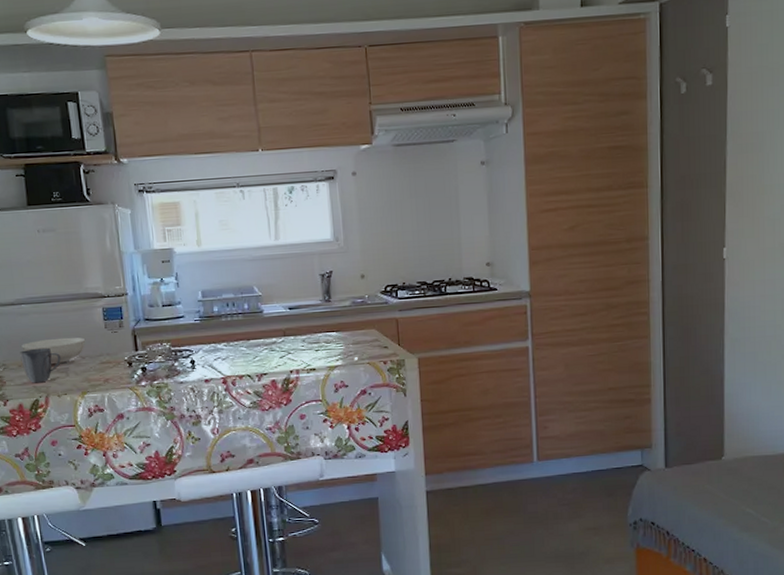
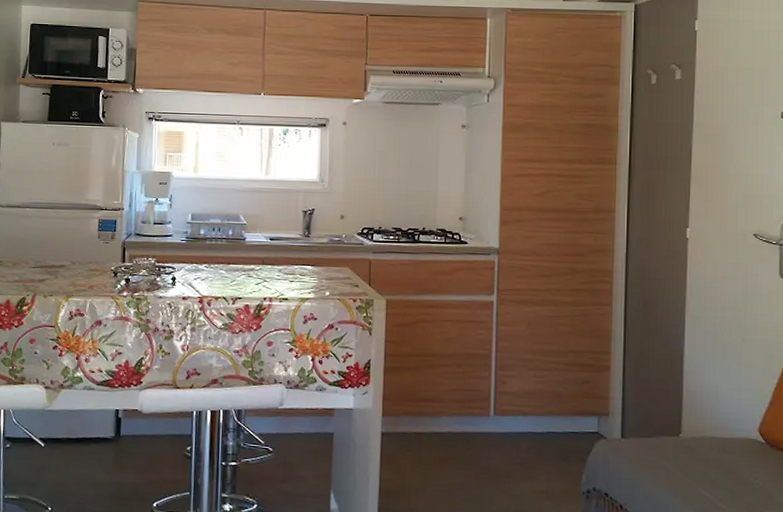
mug: present [20,347,62,383] -> none [16,249,54,282]
bowl: present [21,337,86,365] -> none [19,242,79,267]

